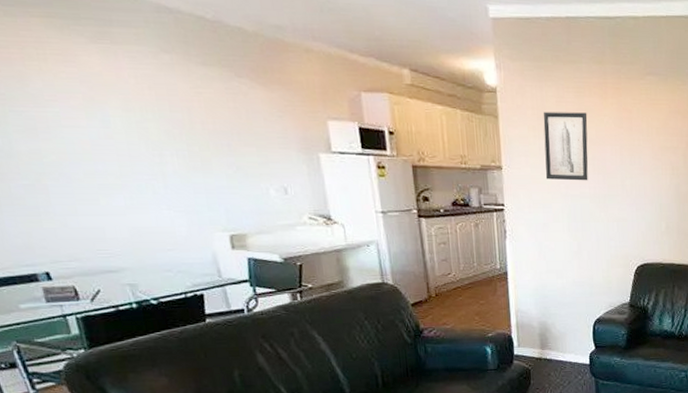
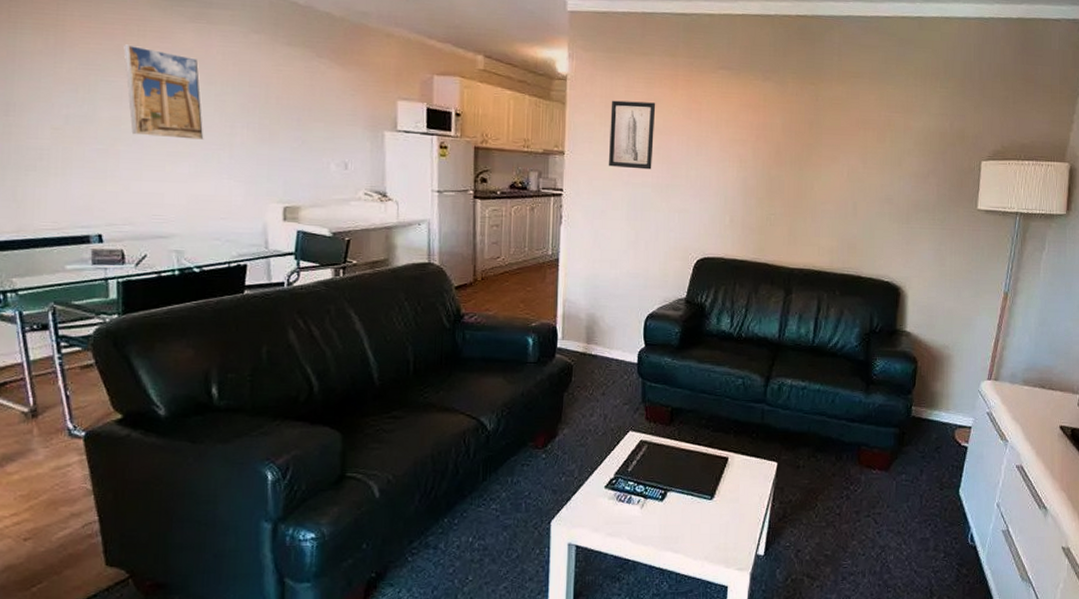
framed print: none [25,70,134,170] -> present [123,44,204,140]

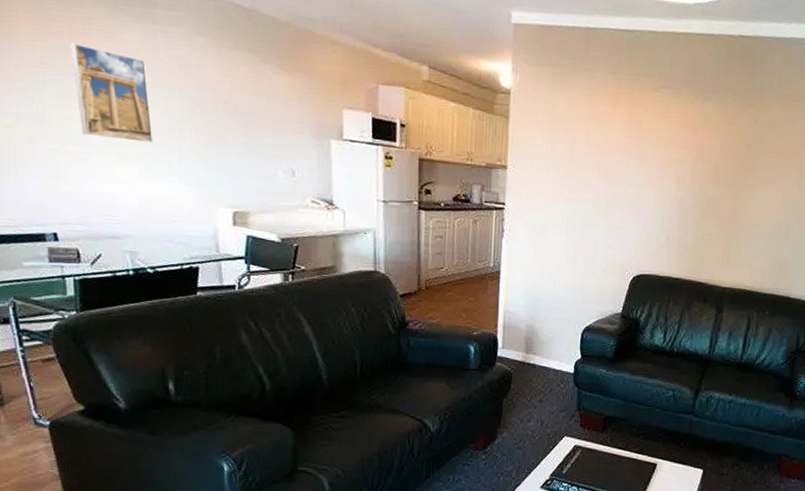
wall art: present [608,100,656,170] -> none [549,116,598,187]

